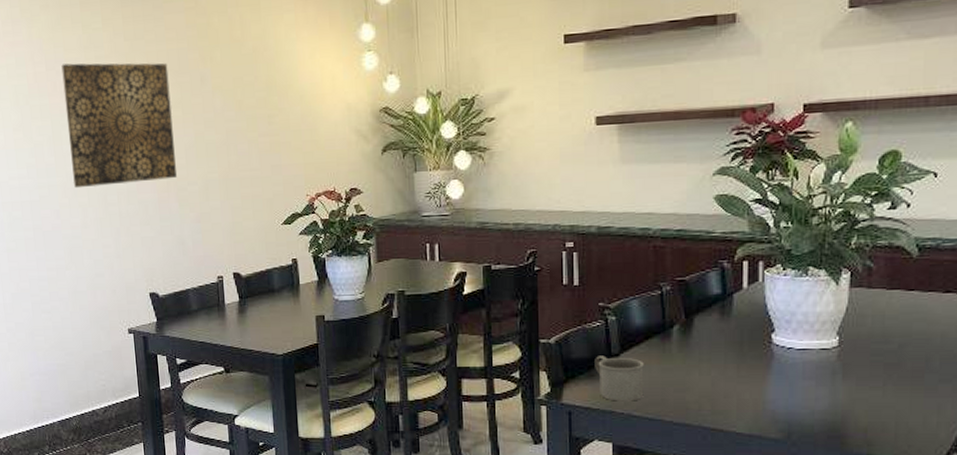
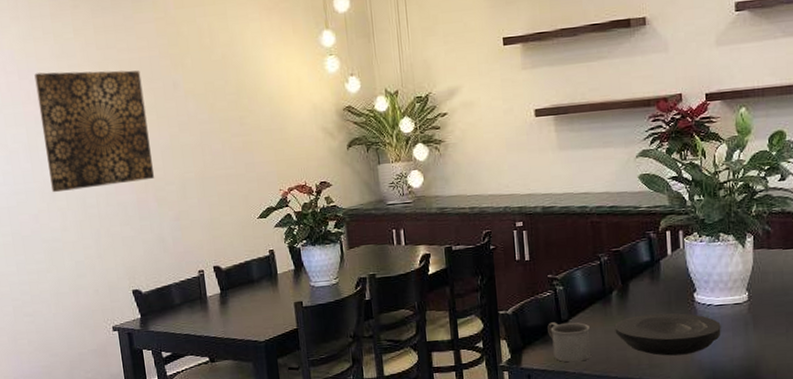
plate: none [673,354,802,403] -> present [614,313,721,356]

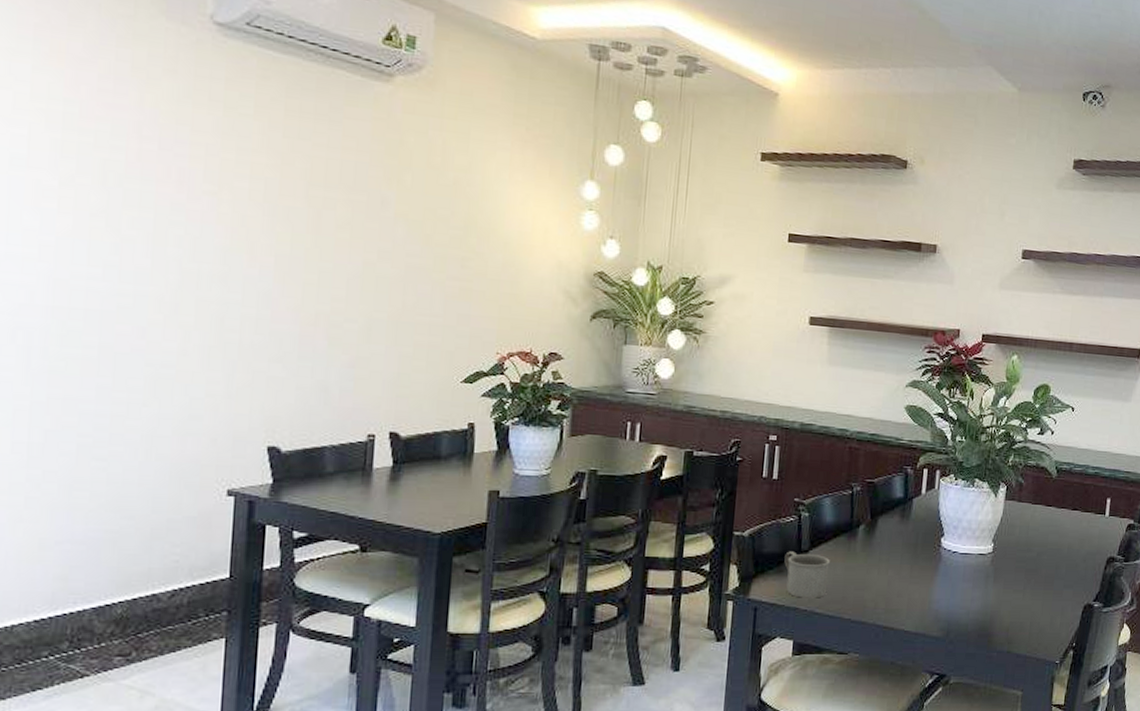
wall art: present [34,70,154,193] -> none [176,146,339,312]
plate: present [614,313,721,356] -> none [855,554,963,602]

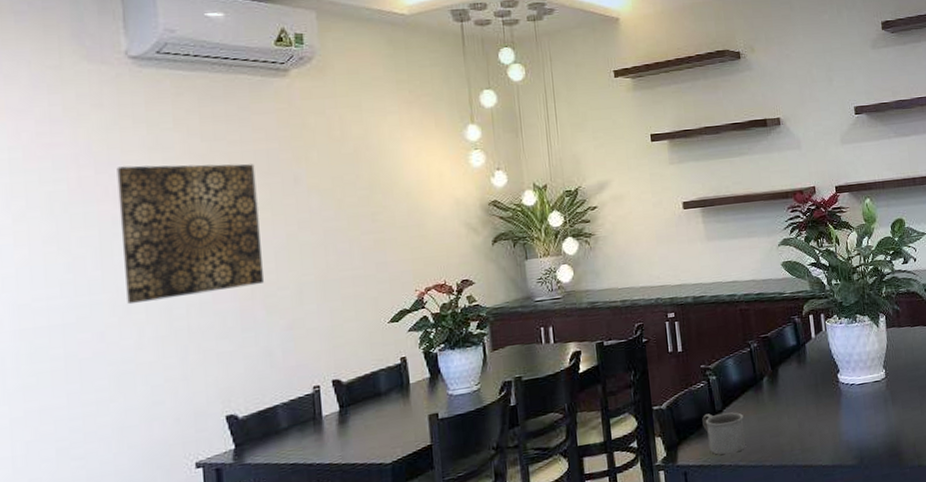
wall art: none [176,146,339,312] -> present [116,163,264,305]

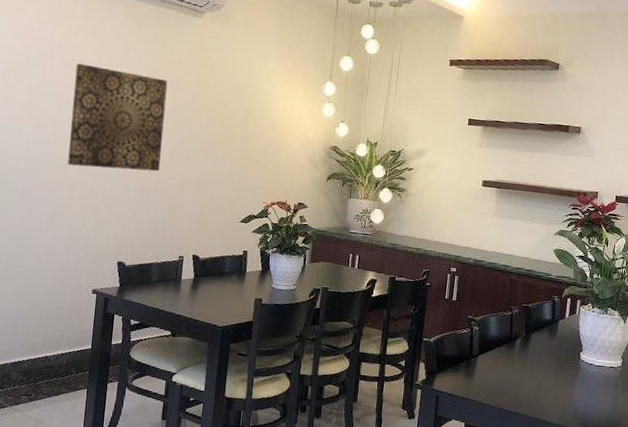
mug: present [702,412,746,455] -> none [459,355,494,392]

